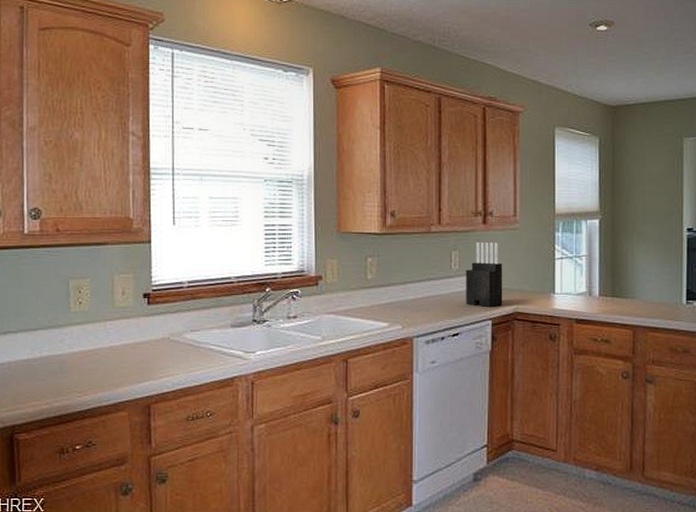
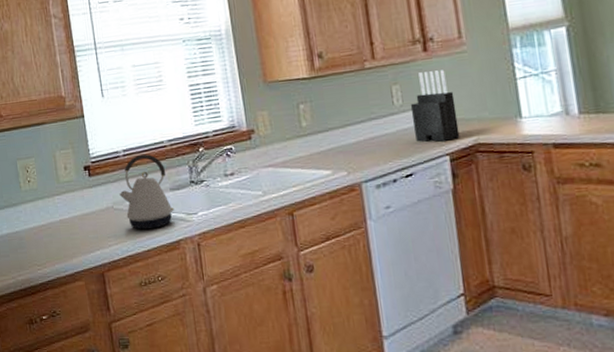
kettle: none [178,287,233,364] -> present [119,154,175,230]

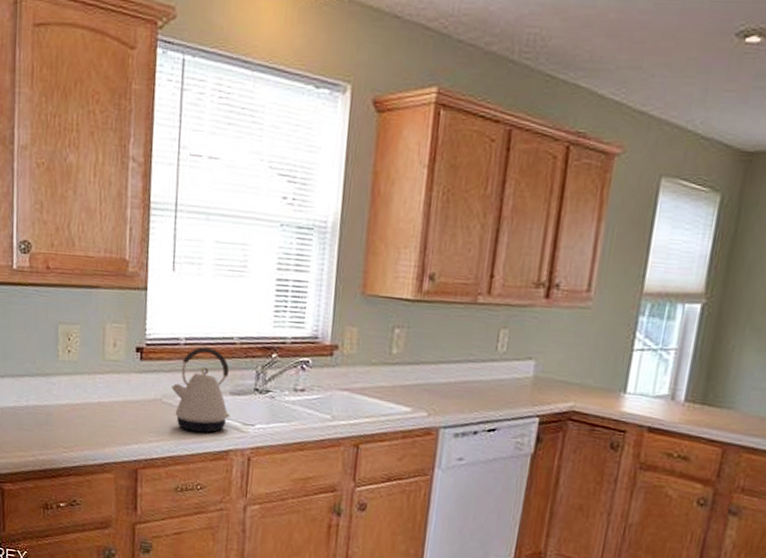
knife block: present [410,70,460,142] -> none [510,321,564,402]

